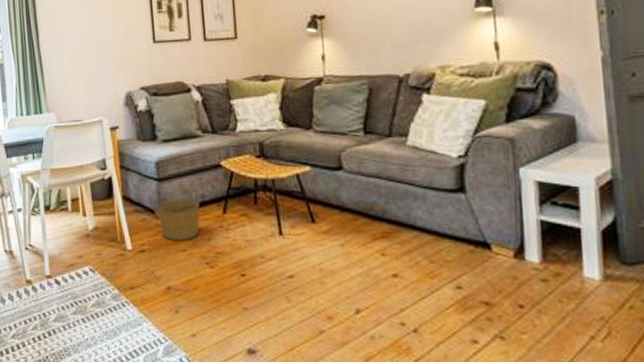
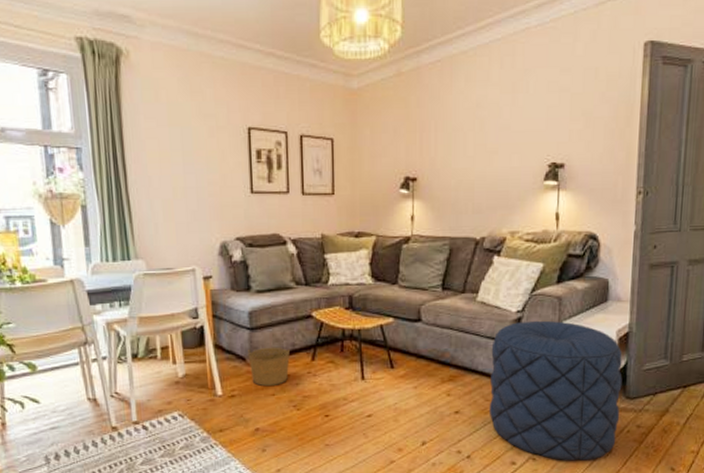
pouf: none [430,166,616,343] -> present [489,320,623,461]

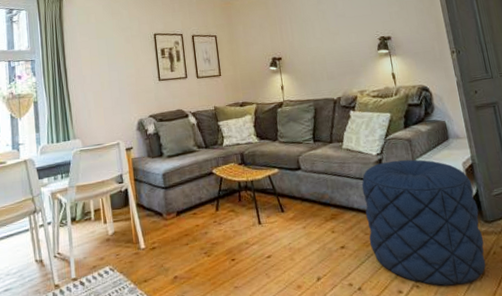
basket: present [248,347,290,387] -> none [164,201,198,238]

